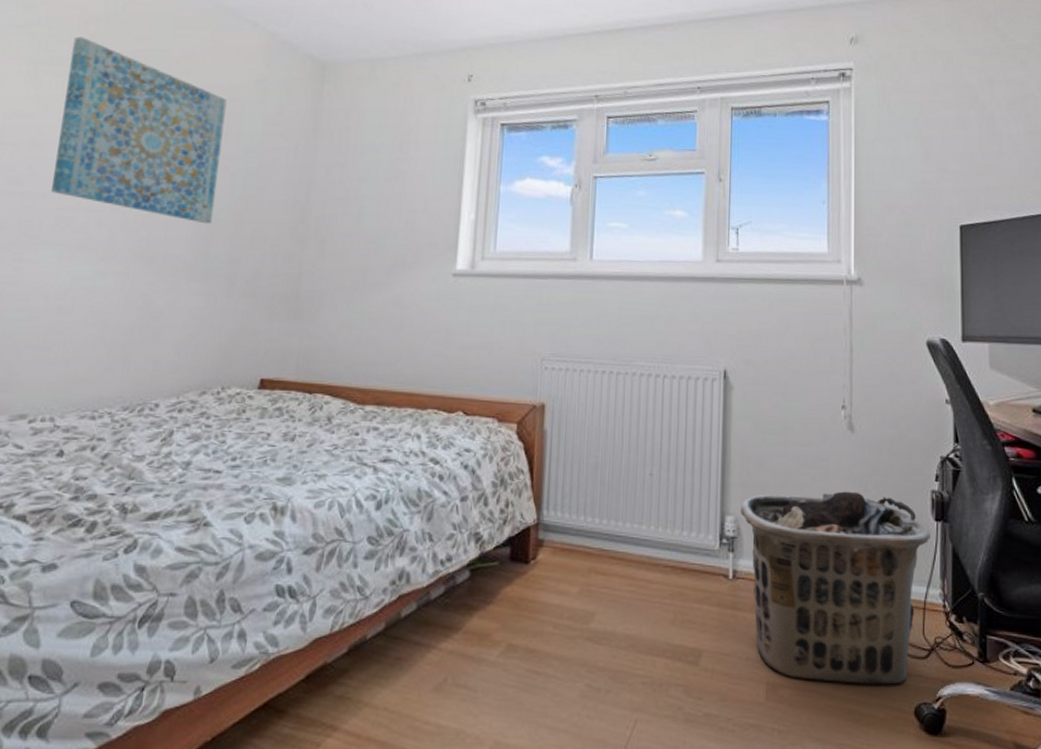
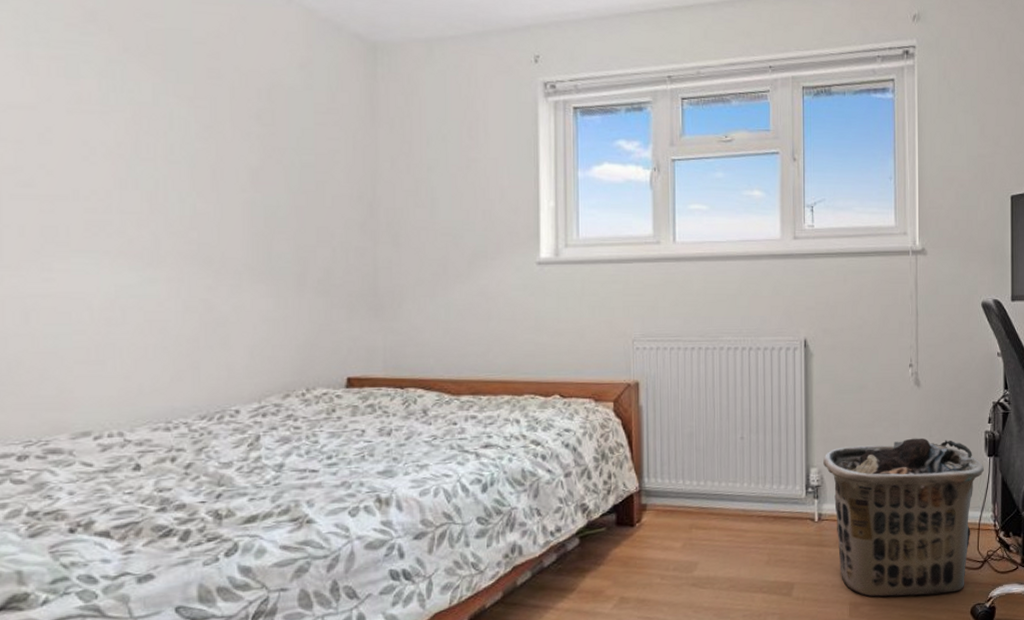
wall art: present [51,37,227,224] -> none [69,13,271,223]

